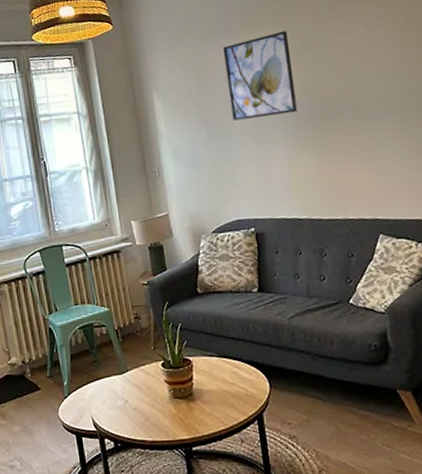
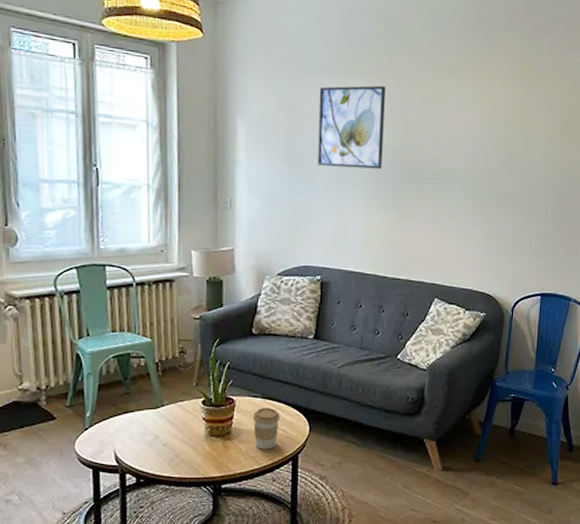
coffee cup: none [211,365,239,410] -> present [252,407,280,450]

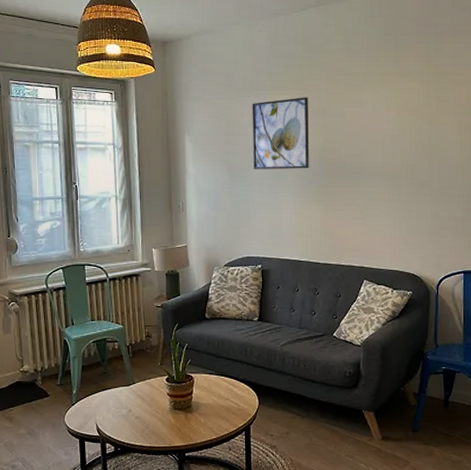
coffee cup: present [252,407,280,450] -> none [209,383,233,421]

